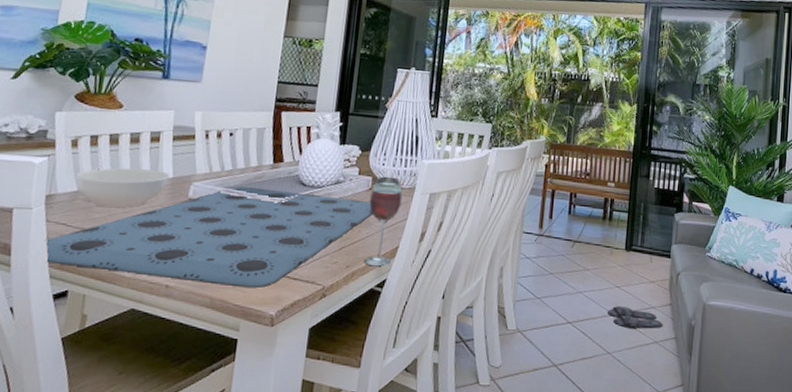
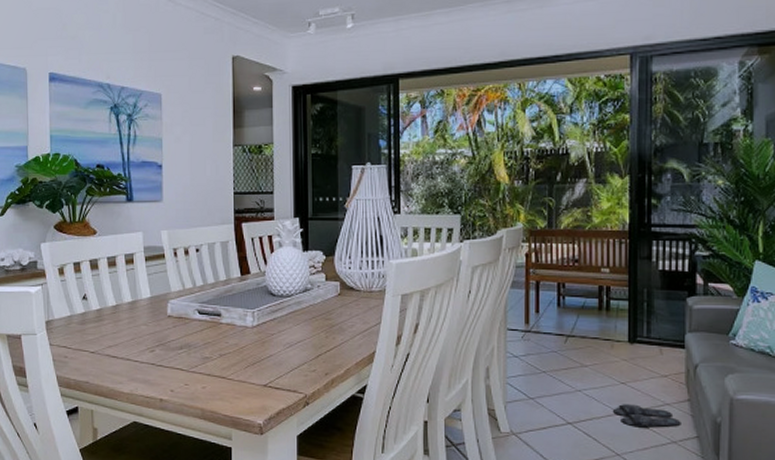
placemat: present [44,186,373,288] -> none [51,301,346,399]
bowl: present [75,167,169,209] -> none [67,291,147,330]
wineglass: present [364,176,403,267] -> none [340,280,373,373]

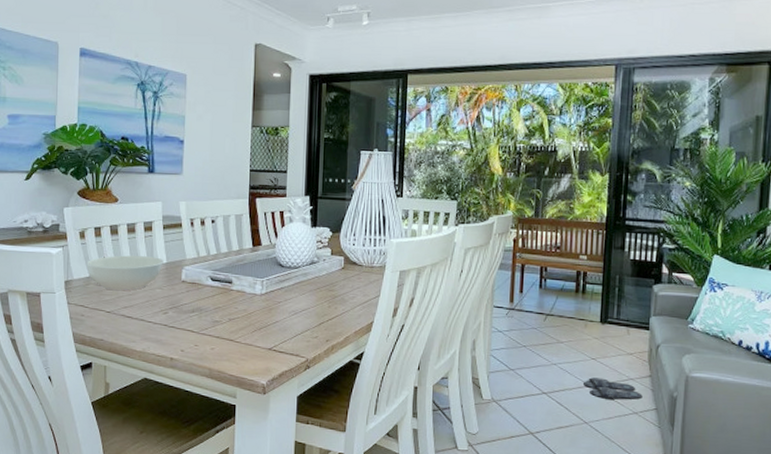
bowl: none [67,291,147,330] -> present [86,255,163,291]

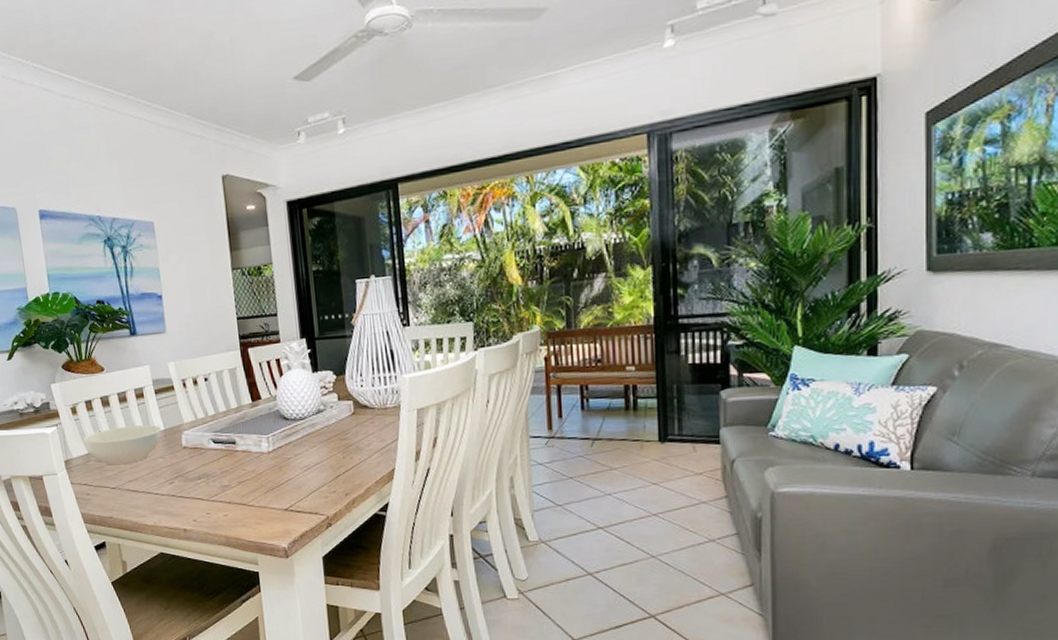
slippers: present [584,377,643,400] -> none [646,504,719,528]

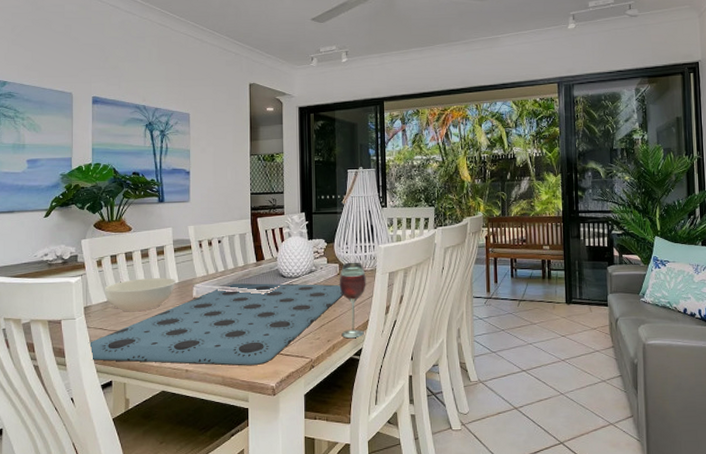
placemat: none [74,426,362,525] -> present [88,283,344,366]
wineglass: none [354,397,390,491] -> present [339,262,366,339]

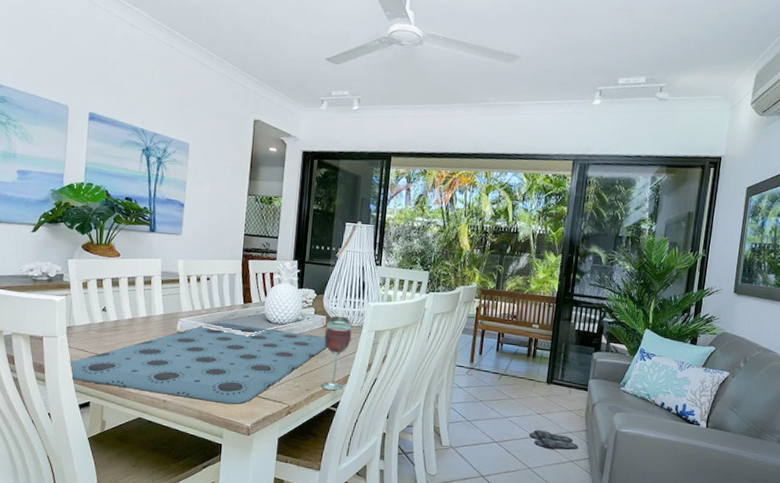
bowl: present [104,278,176,312] -> none [88,305,161,339]
slippers: none [557,352,608,371] -> present [529,430,579,450]

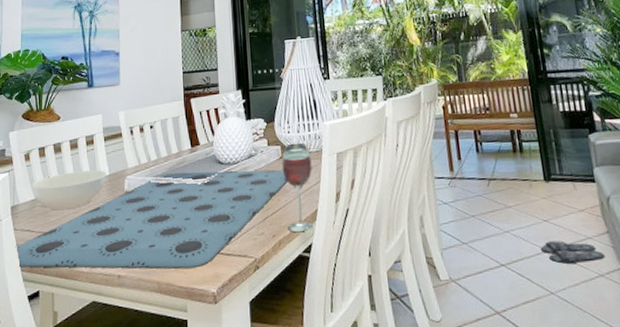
bowl: none [88,305,161,339] -> present [32,170,106,211]

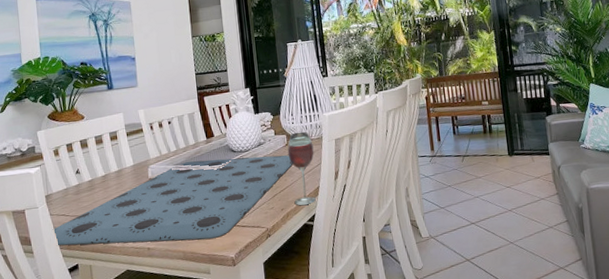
bowl: present [32,170,106,211] -> none [63,161,131,198]
slippers: present [541,240,605,264] -> none [504,202,554,220]

